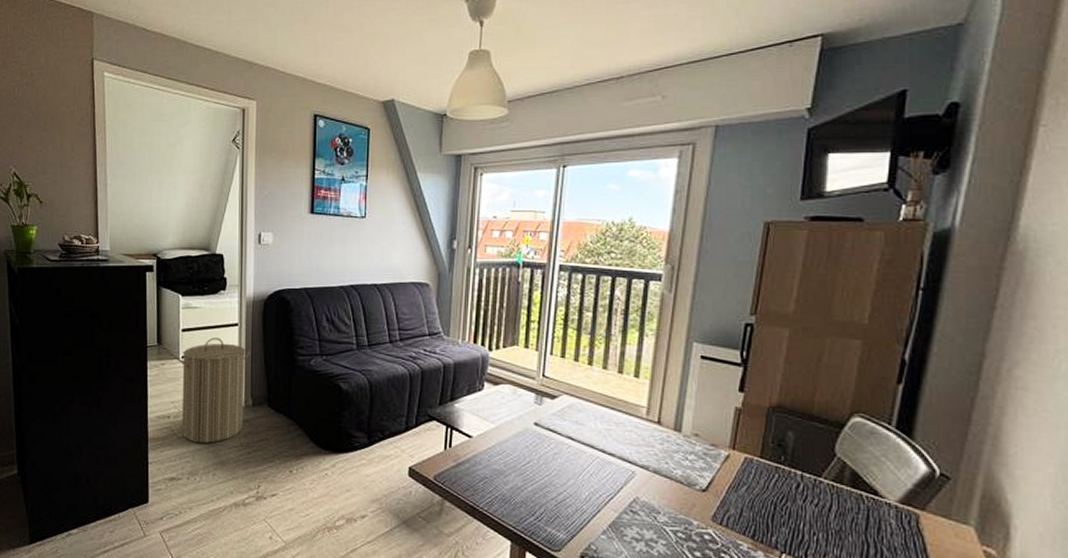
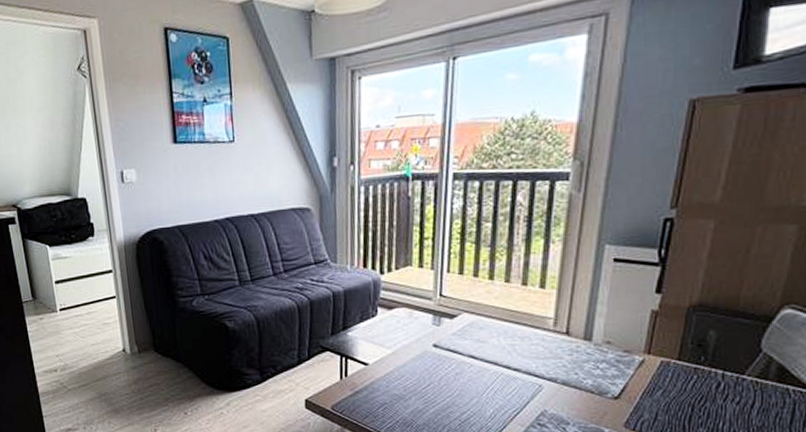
laundry hamper: present [176,337,250,443] -> none [53,286,131,393]

